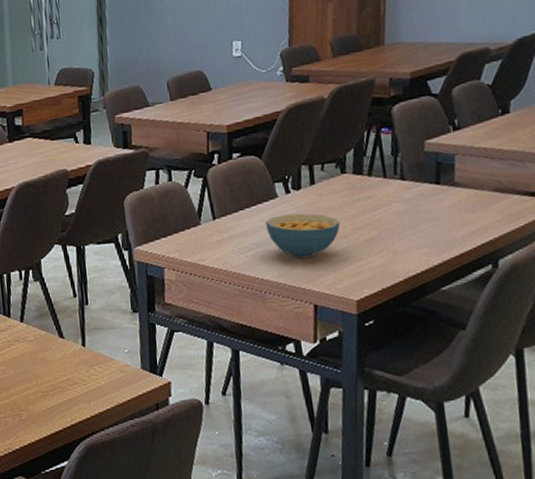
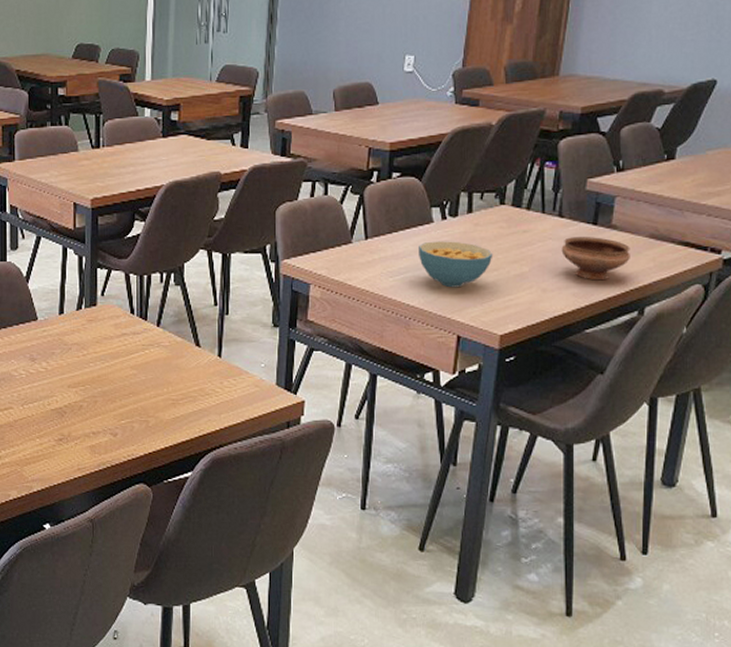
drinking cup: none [407,195,478,239] -> present [561,237,630,281]

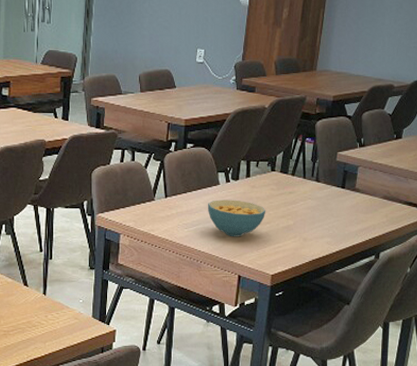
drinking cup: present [561,237,630,281] -> none [318,198,369,232]

